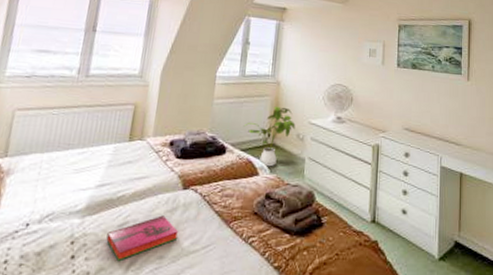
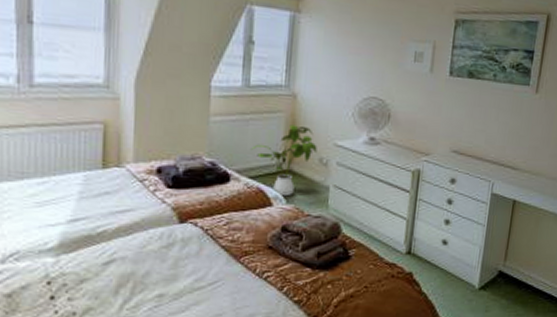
hardback book: present [106,215,178,260] -> none [91,252,179,300]

